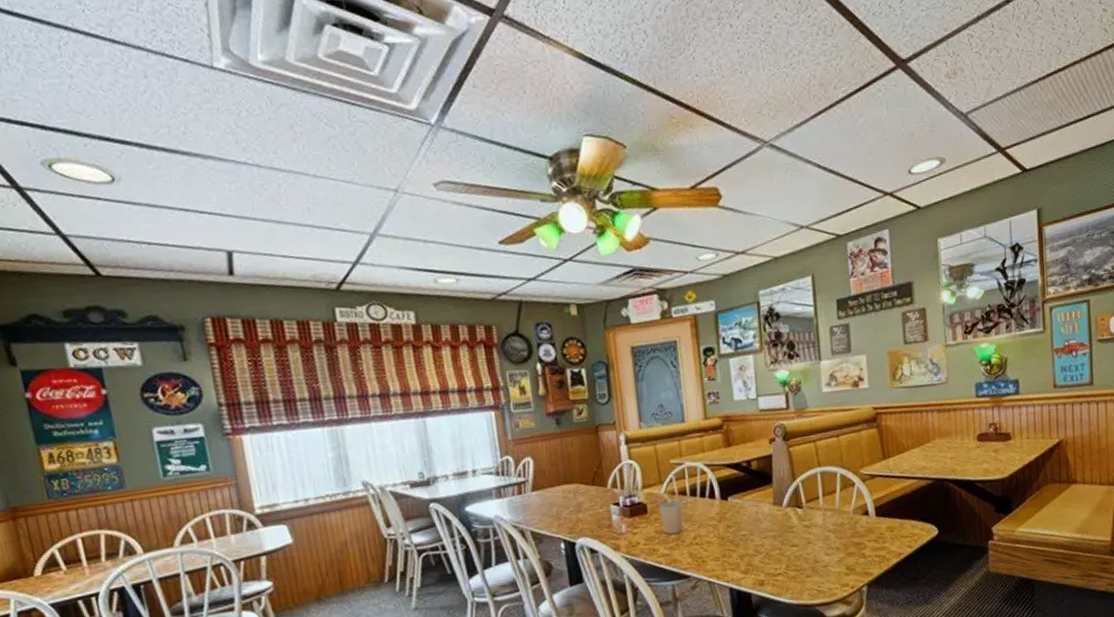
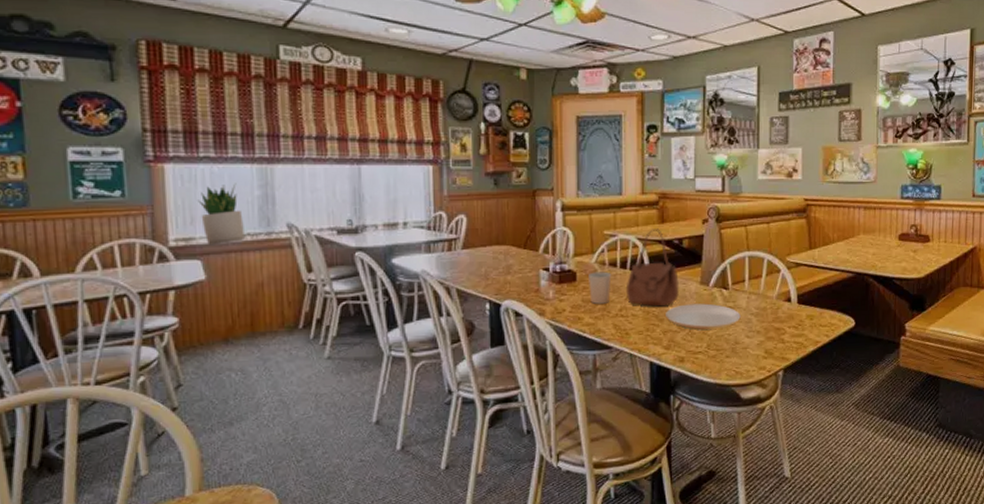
planter: none [277,447,324,510] -> present [198,183,245,246]
handbag: none [698,453,753,532] -> present [625,228,680,307]
plate: none [741,524,818,552] -> present [666,303,741,331]

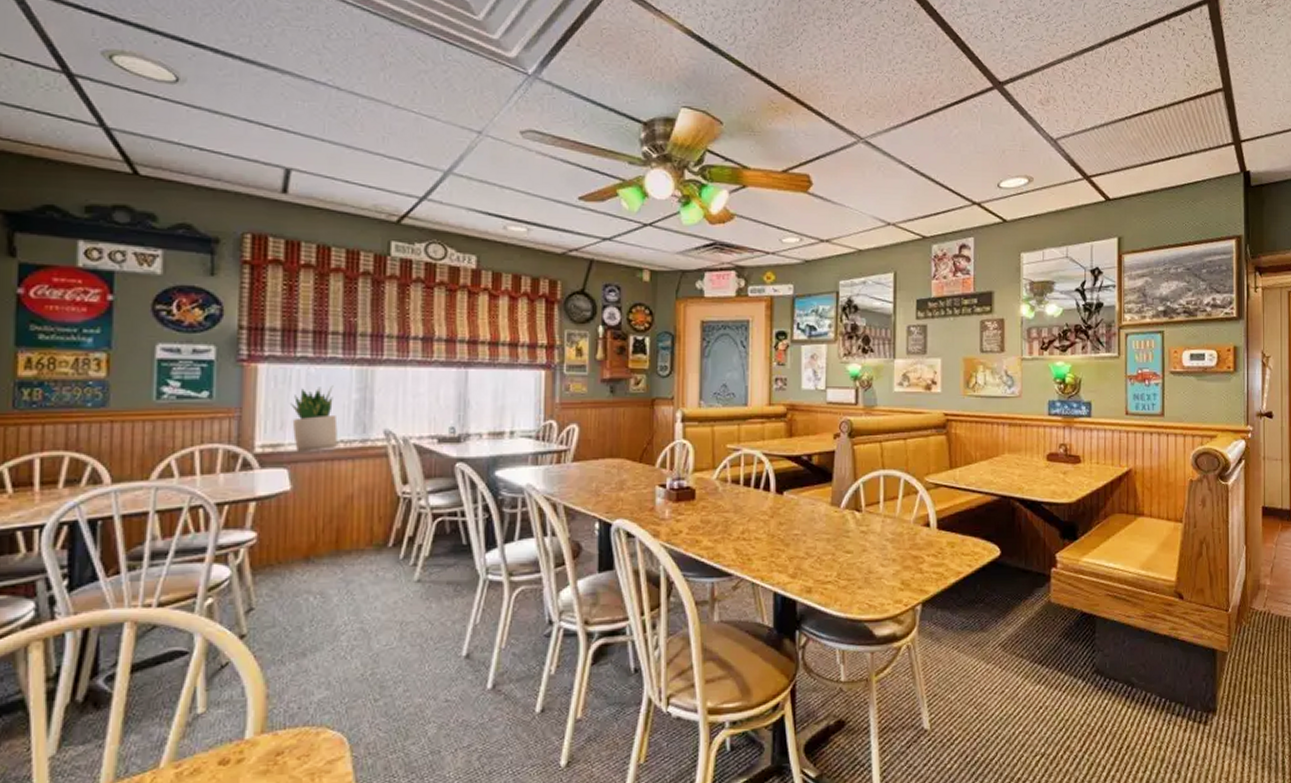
cup: present [589,271,612,304] -> none [708,489,734,525]
handbag: present [625,228,680,307] -> none [749,443,808,530]
plate: present [666,303,741,331] -> none [792,527,875,558]

